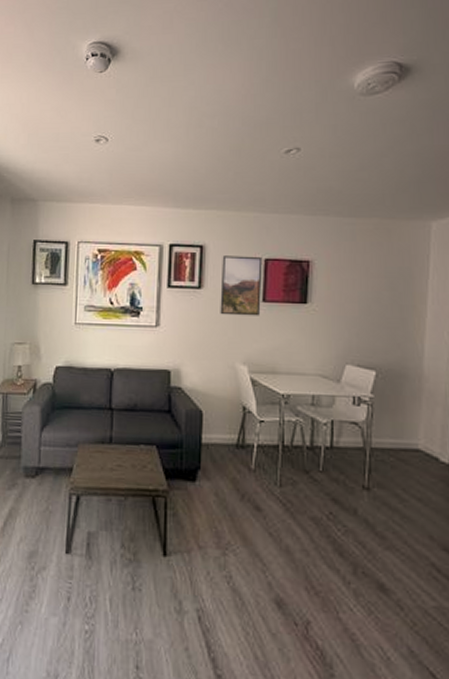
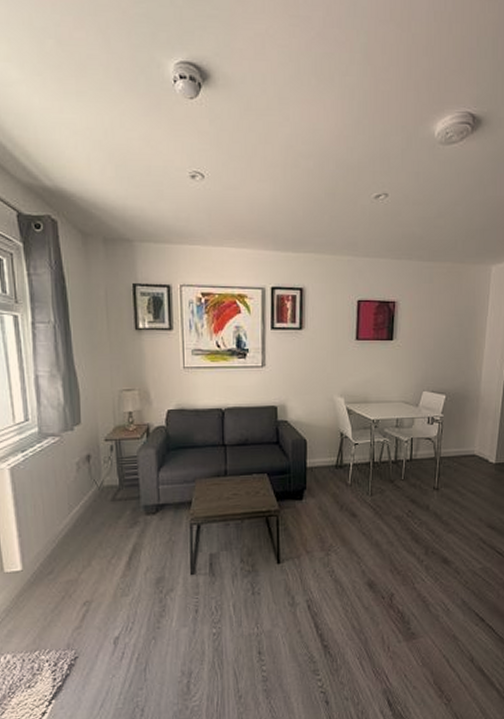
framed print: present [220,255,263,316] -> none [319,298,356,354]

